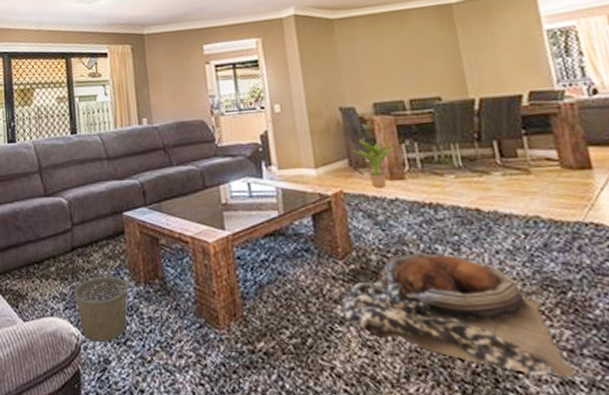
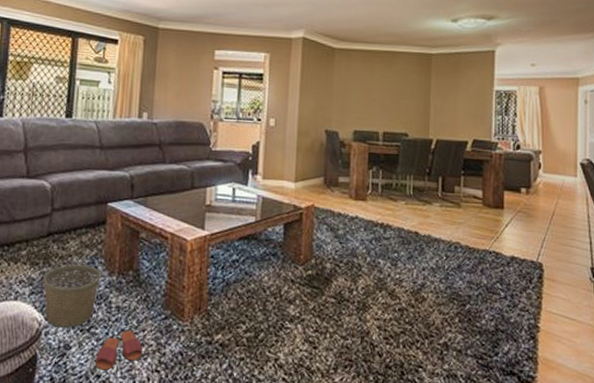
slippers: none [136,341,183,385] -> present [95,330,143,370]
dog bed: present [339,253,577,377] -> none [293,264,460,372]
potted plant: present [350,139,394,188] -> none [327,161,363,206]

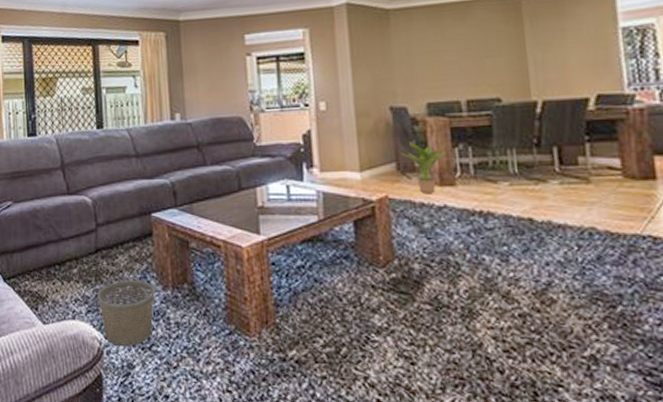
slippers: present [95,330,143,370] -> none [161,347,210,391]
potted plant: none [327,161,363,206] -> present [399,141,446,195]

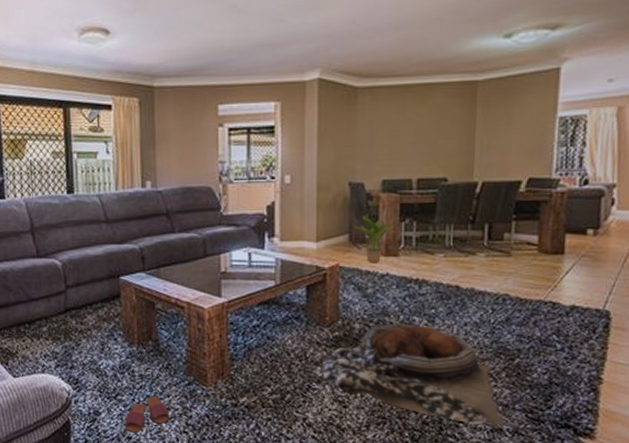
basket: present [97,279,156,346] -> none [66,337,122,396]
slippers: none [161,347,210,391] -> present [125,396,170,433]
dog bed: none [377,263,619,392] -> present [319,323,506,426]

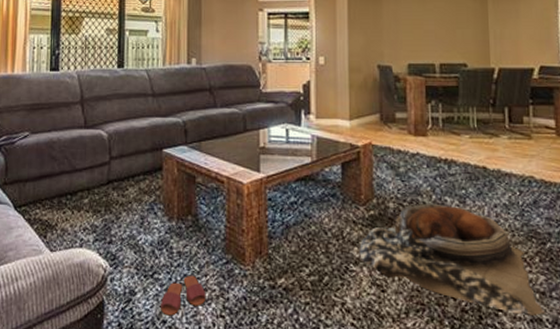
potted plant: present [353,215,394,263] -> none [383,96,421,143]

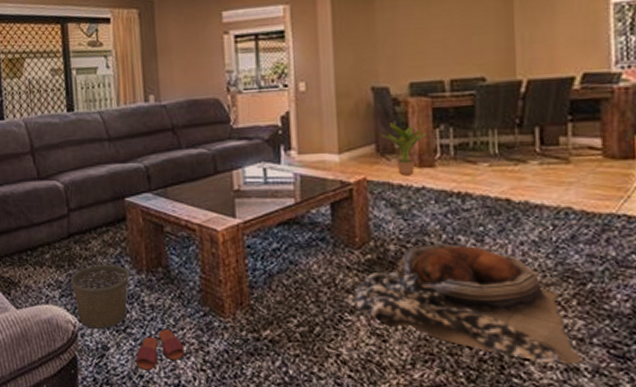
basket: none [105,210,162,274] -> present [70,264,130,329]
potted plant: none [383,96,421,143] -> present [379,122,427,176]

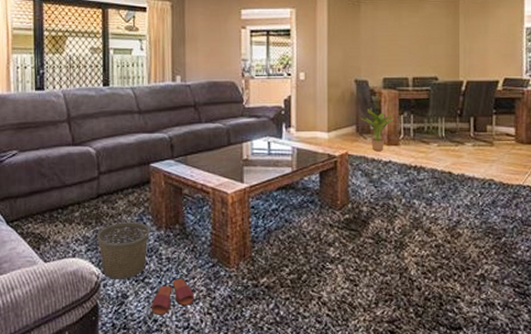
dog bed: present [351,243,583,364] -> none [332,206,497,300]

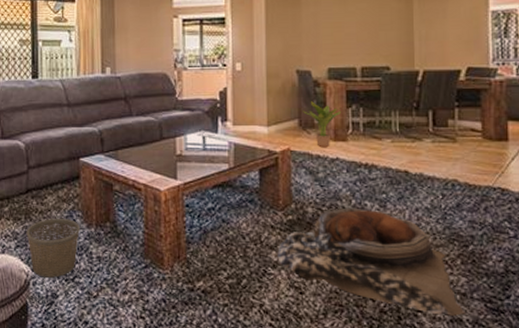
slippers: present [152,278,194,315] -> none [82,279,126,317]
dog bed: none [332,206,497,300] -> present [274,207,465,316]

